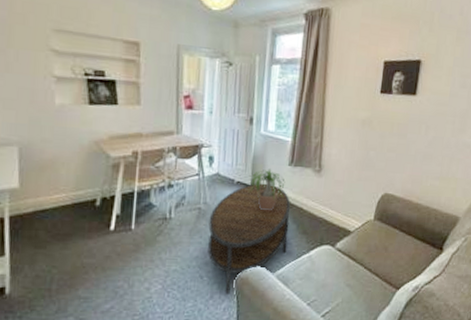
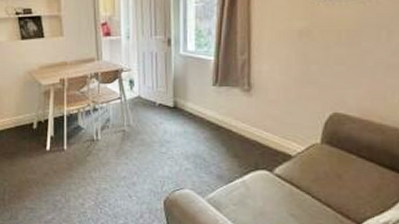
coffee table: present [208,183,291,294] -> none [134,105,218,215]
potted plant: present [250,169,287,211] -> none [173,90,213,134]

